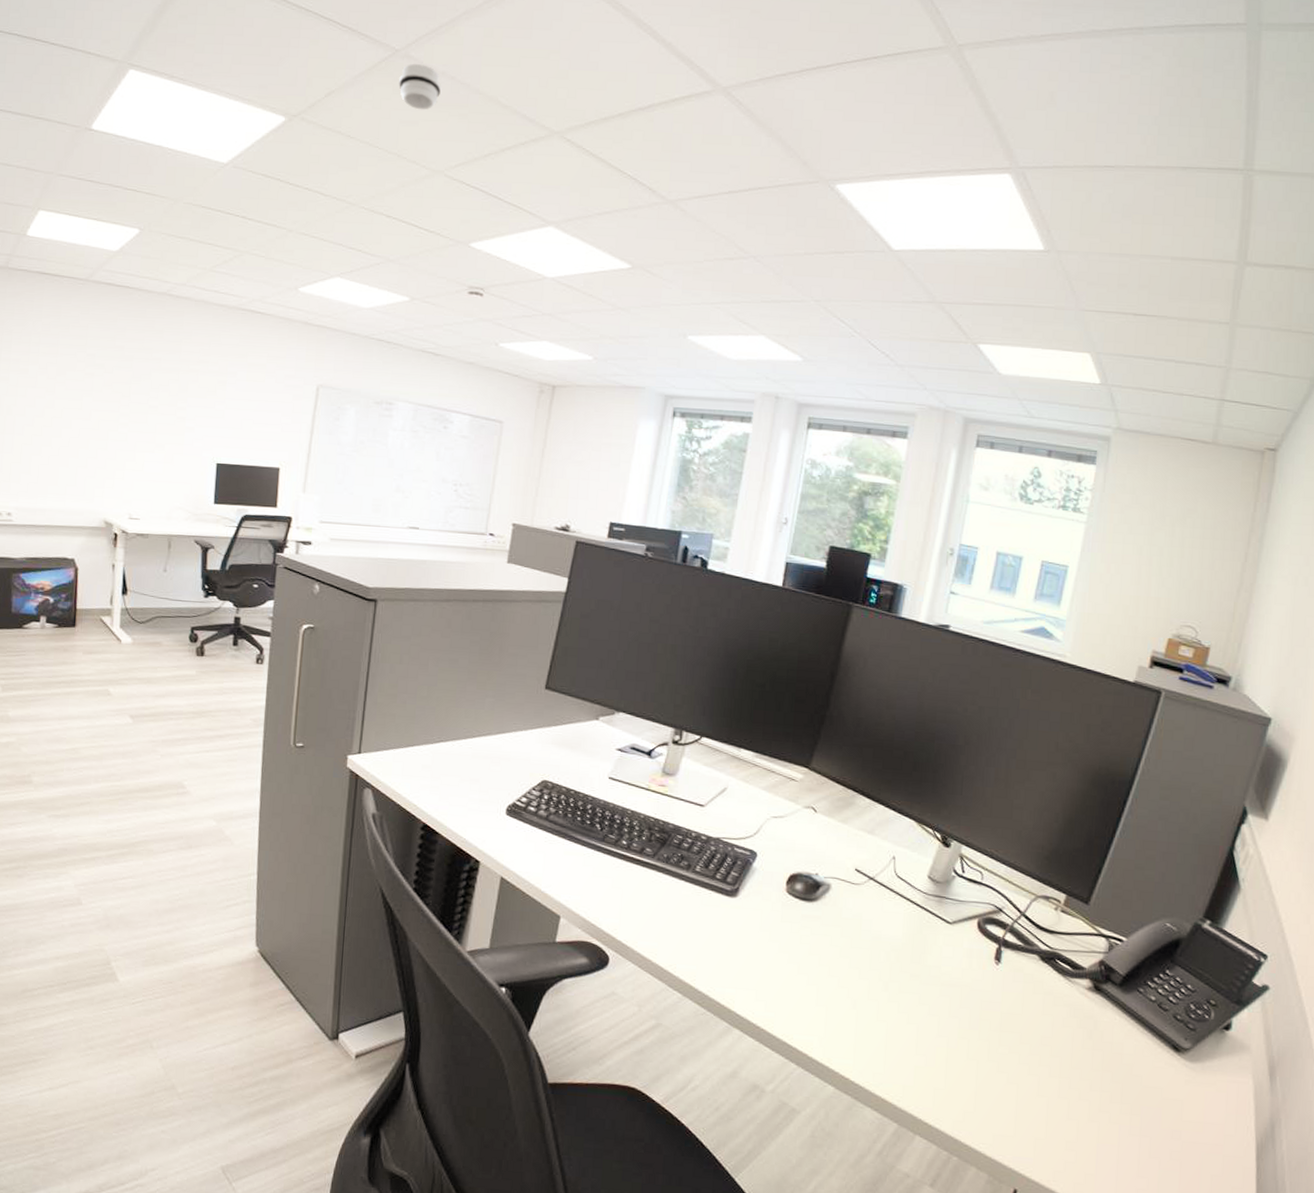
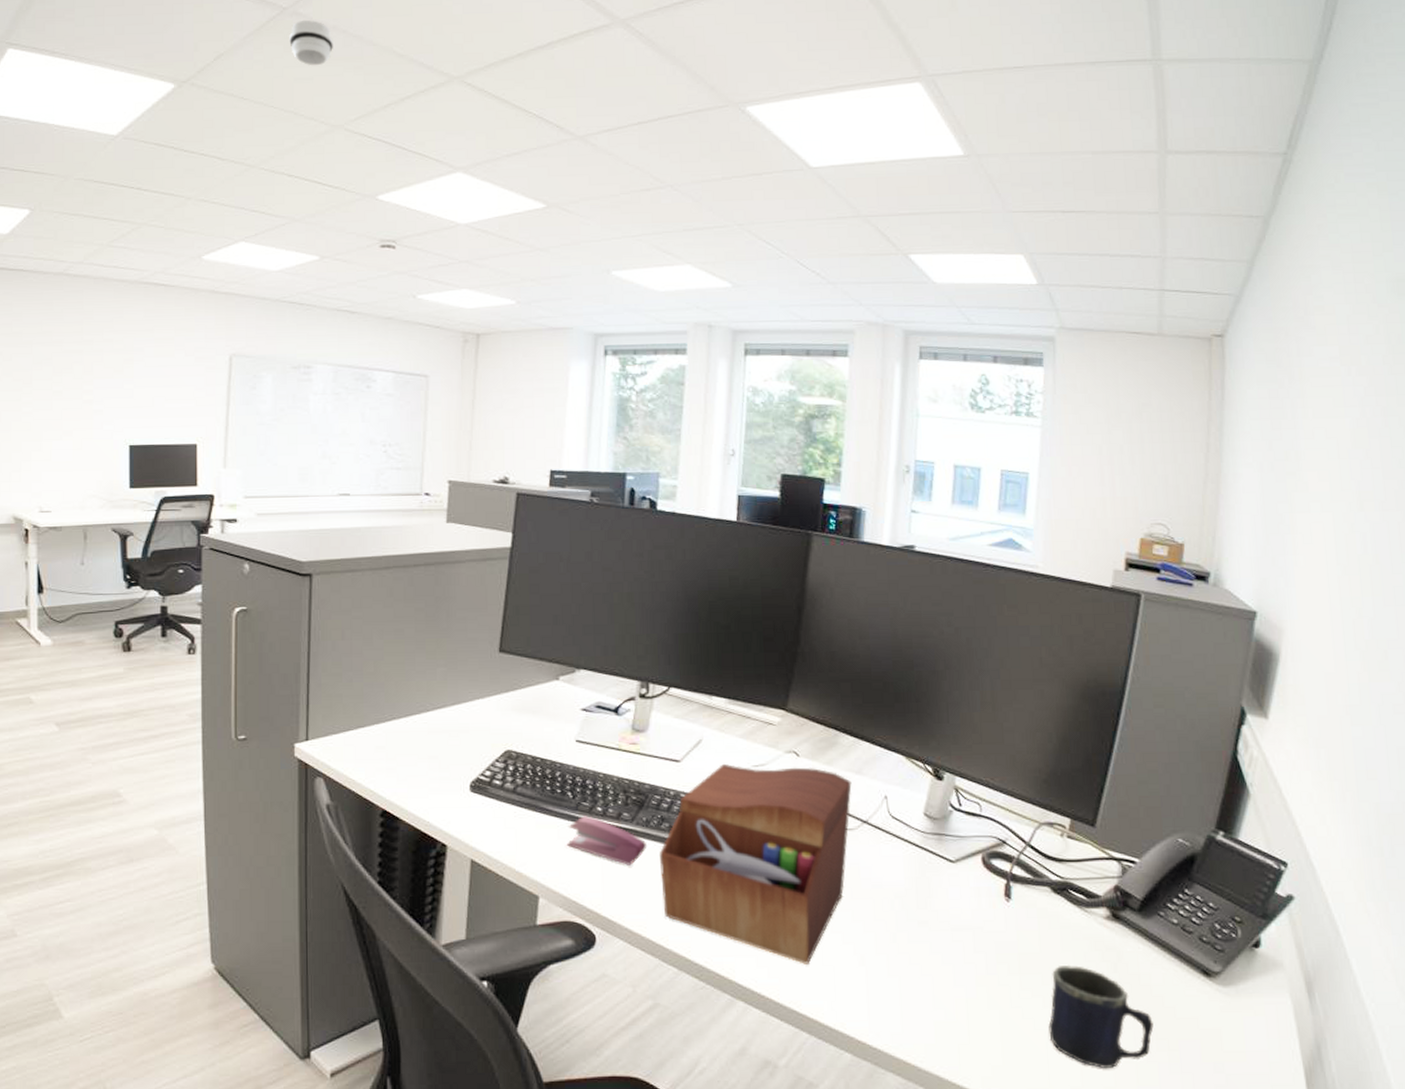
stapler: none [591,847,666,897] -> present [567,816,648,865]
sewing box: none [674,812,863,1003] -> present [660,763,852,964]
mug: none [1020,1027,1120,1125] -> present [1048,964,1154,1068]

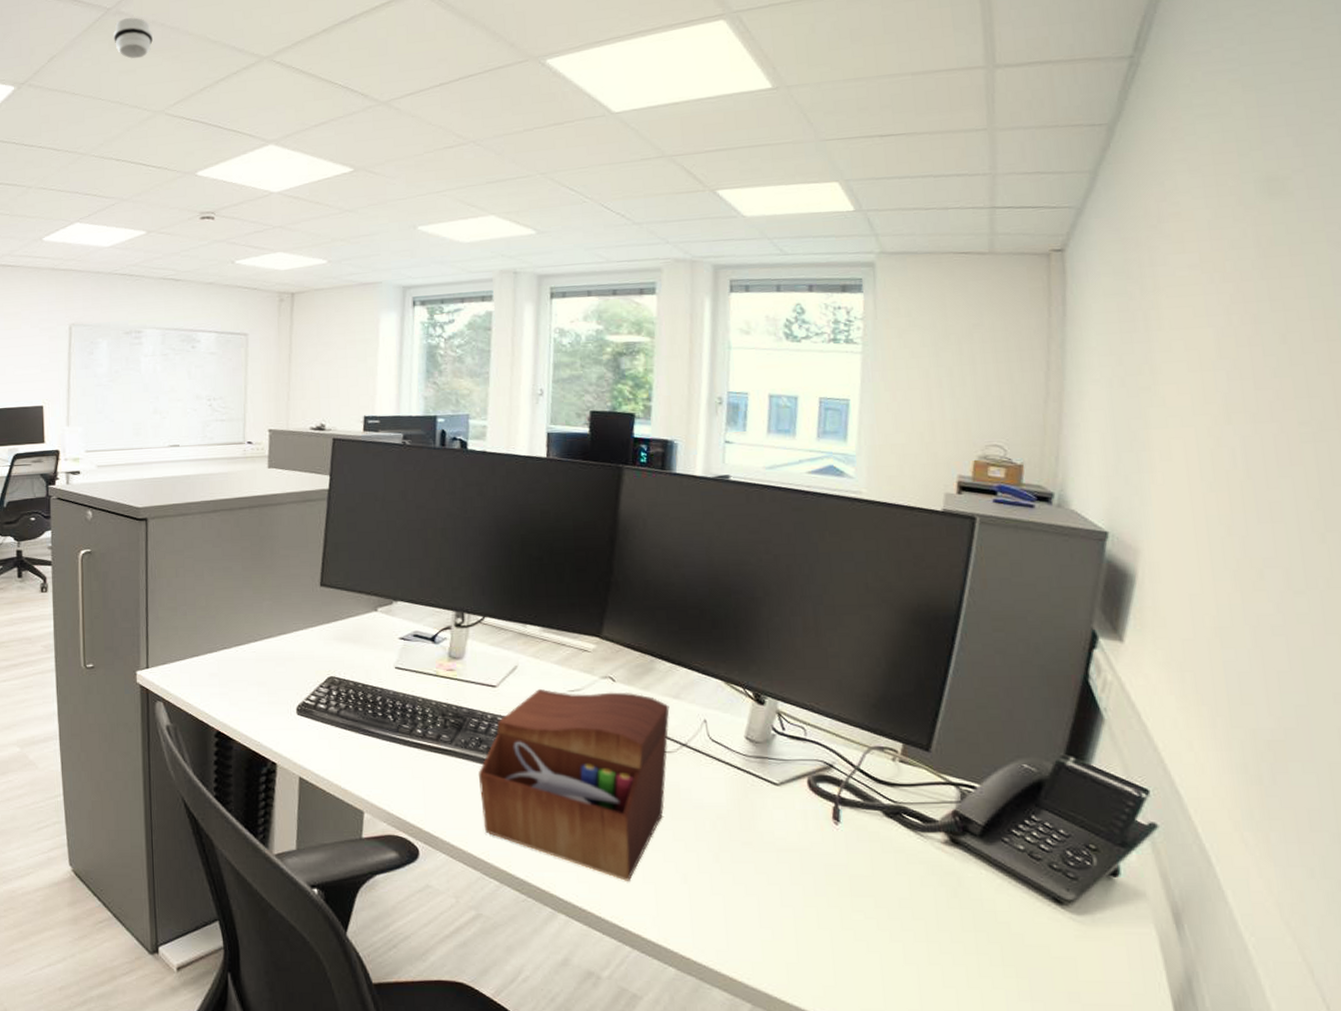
stapler: present [567,816,648,865] -> none [389,737,467,784]
mug: present [1048,964,1154,1068] -> none [883,888,1000,993]

